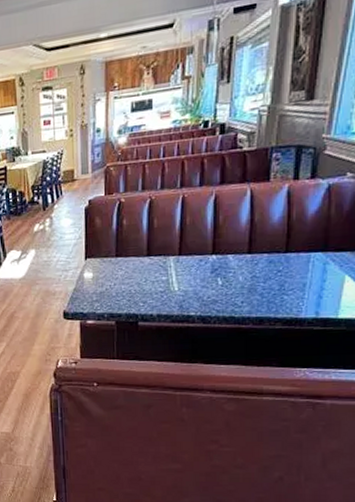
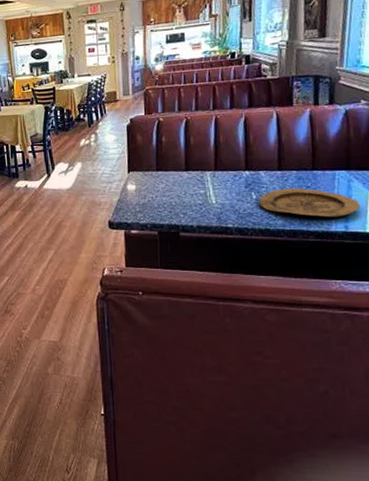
plate: none [225,272,335,304] -> present [259,187,361,218]

